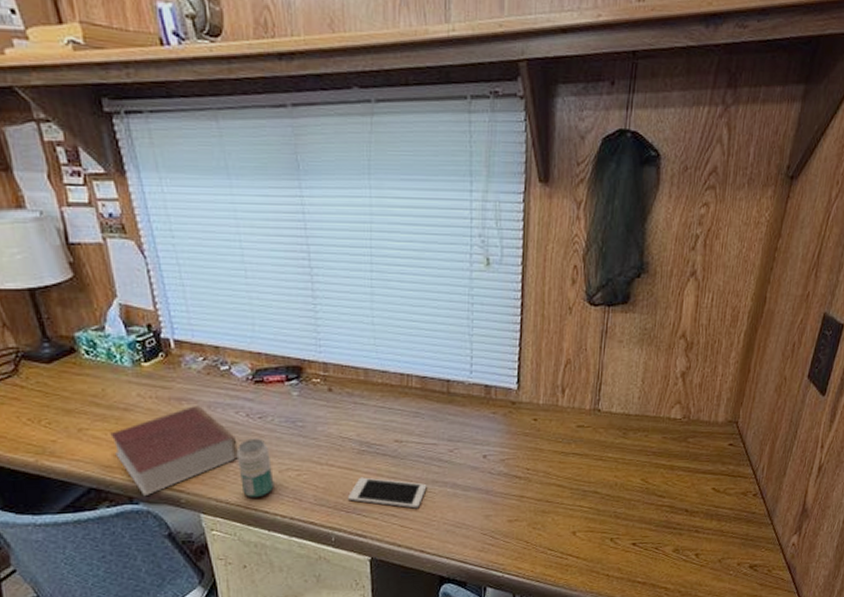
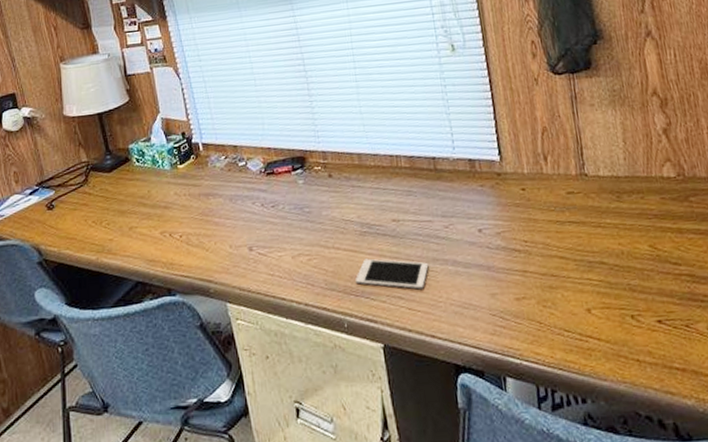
book: present [110,404,238,497] -> none [154,198,256,288]
beverage can: present [236,438,274,498] -> none [255,226,289,285]

